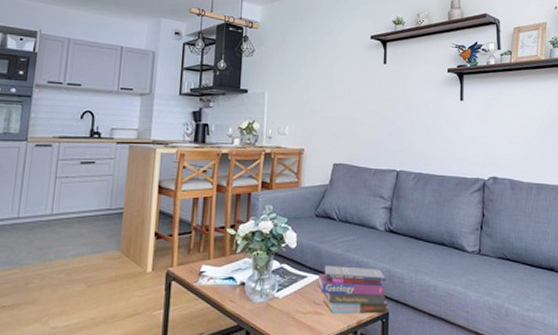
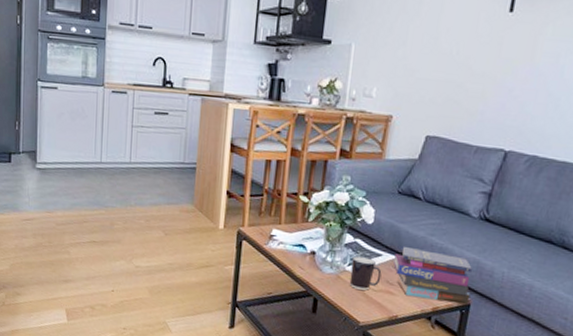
mug: none [279,281,308,316] -> present [349,256,382,291]

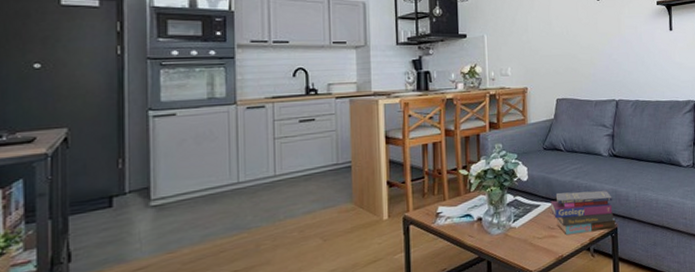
mug: present [349,256,382,291] -> none [516,211,543,242]

